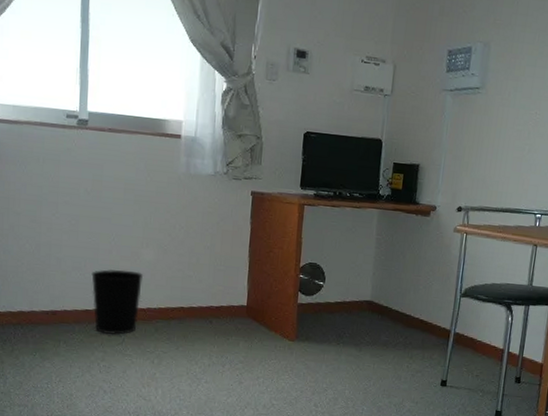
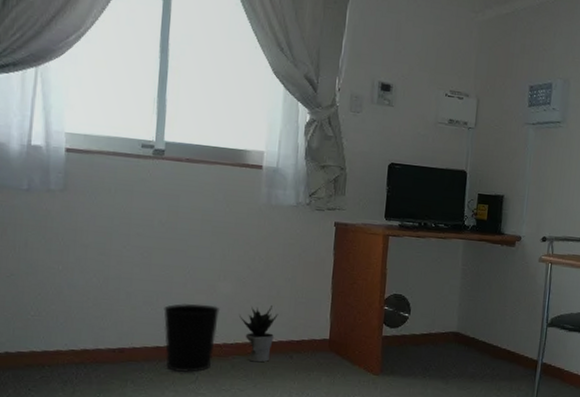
potted plant: none [162,271,198,327] -> present [239,304,278,363]

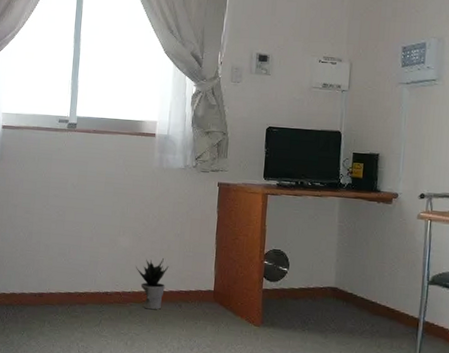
wastebasket: present [164,303,221,373] -> none [74,255,120,317]

